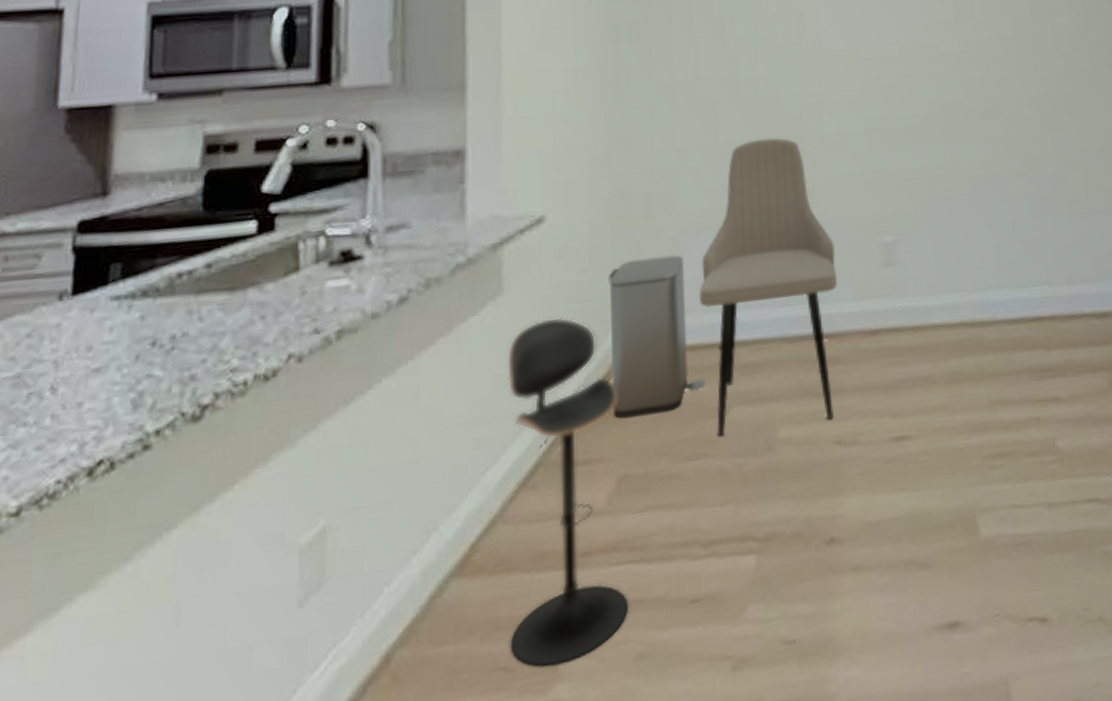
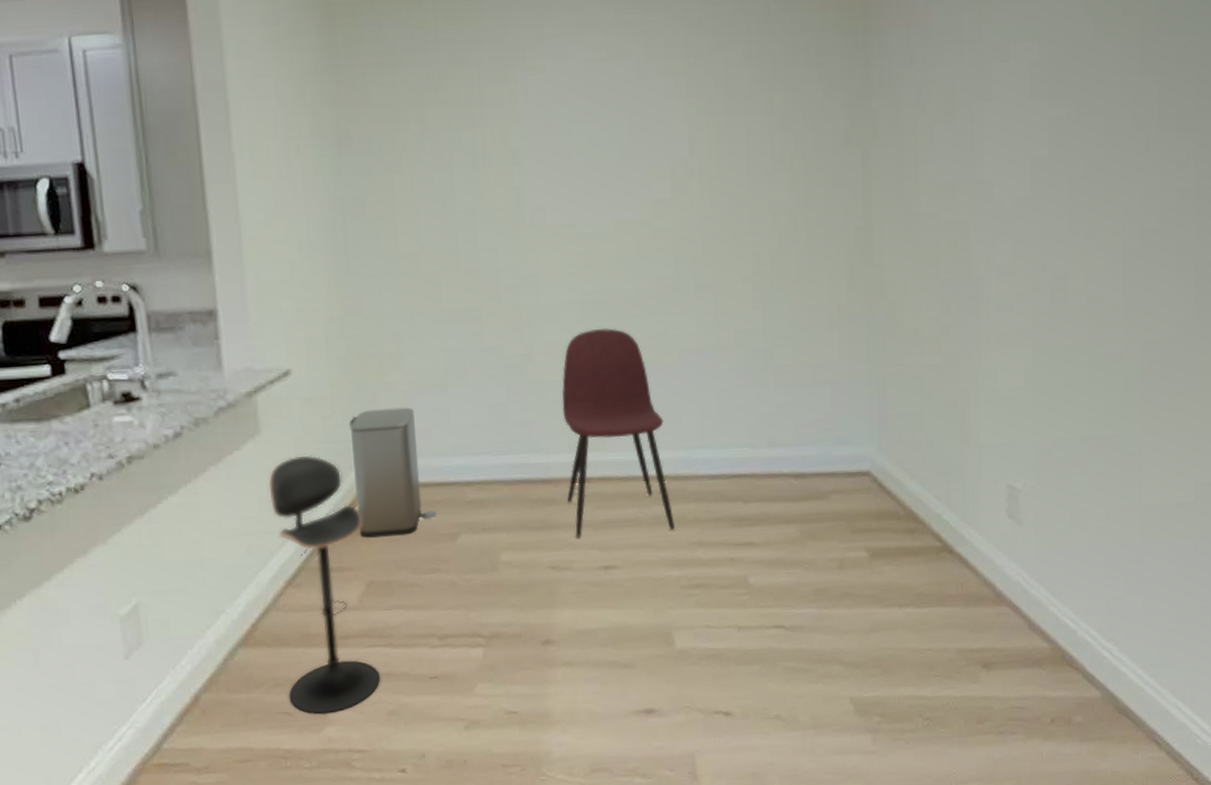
dining chair: present [698,137,838,437] -> none [428,306,553,556]
dining chair: none [847,157,973,404] -> present [561,328,675,538]

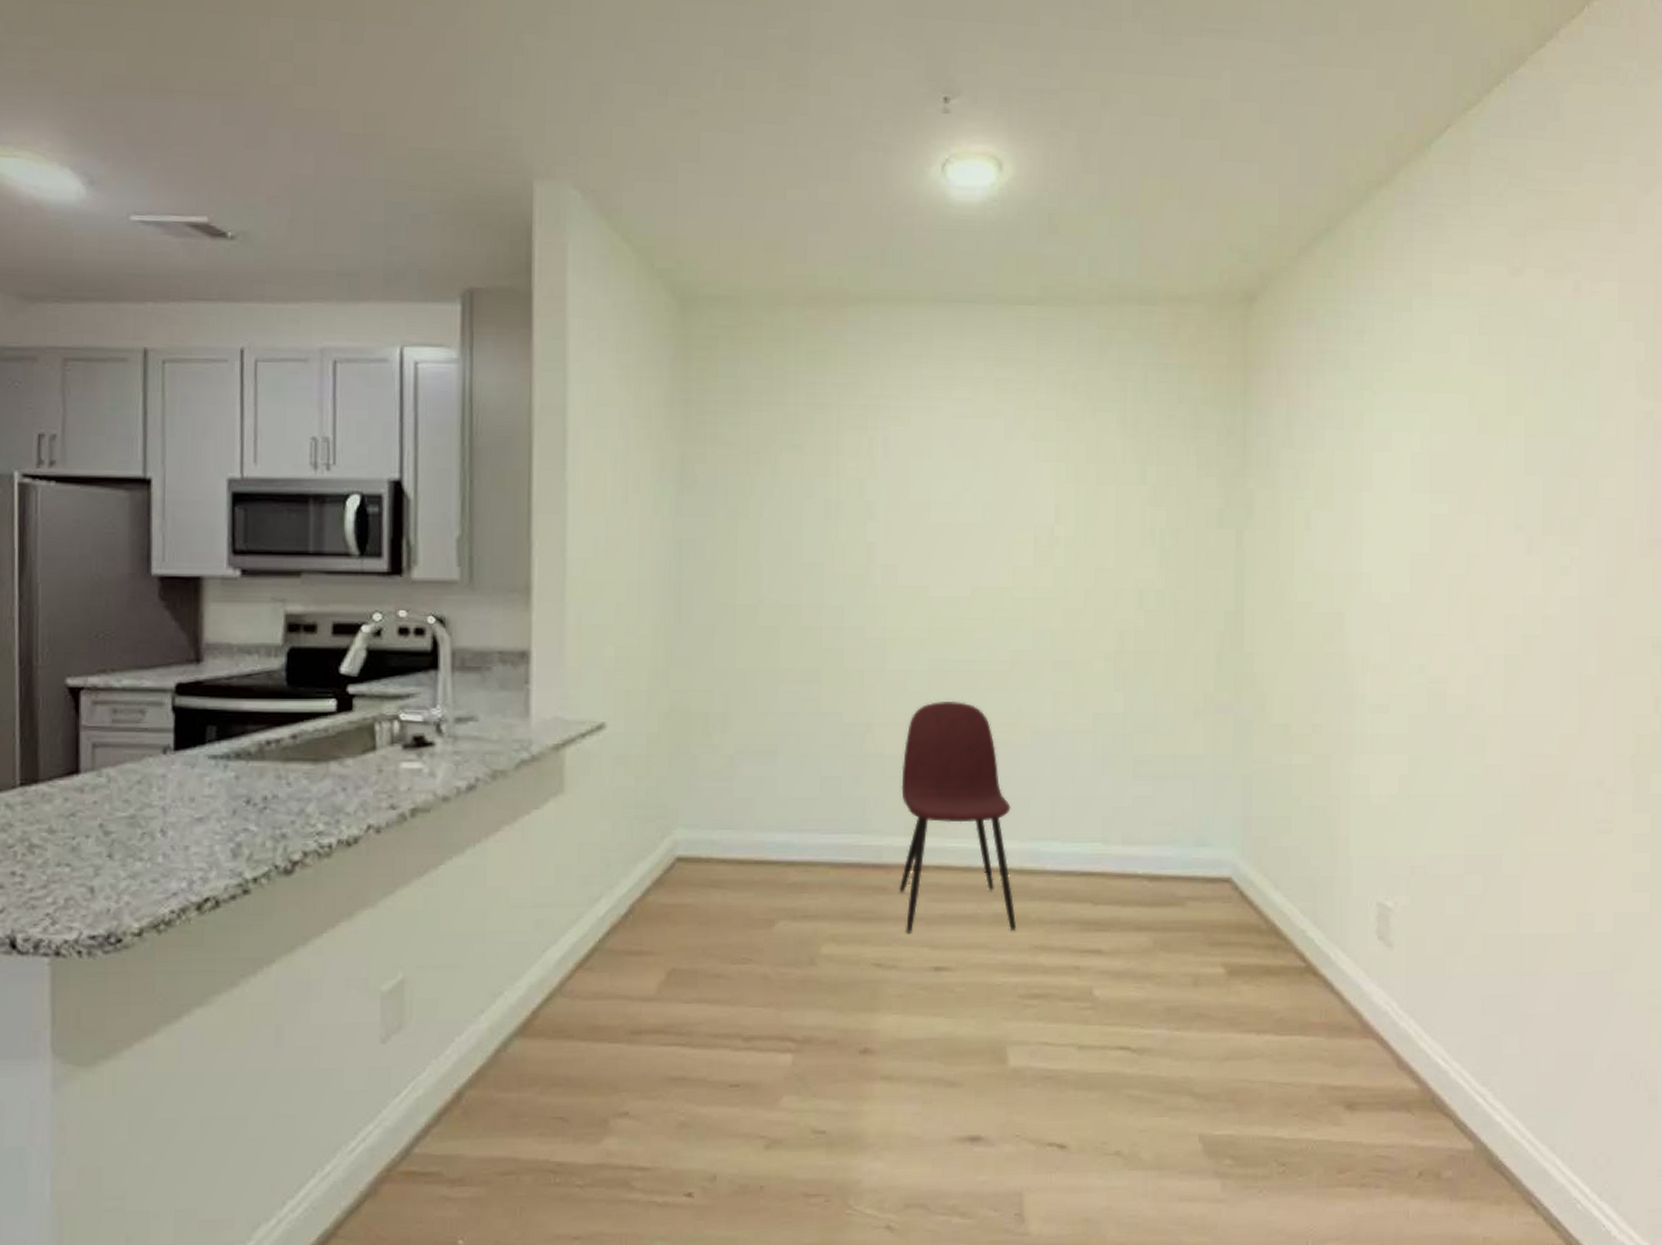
bar stool: present [268,455,381,715] -> none [566,820,674,1122]
pedal bin: present [349,407,437,538] -> none [664,773,754,919]

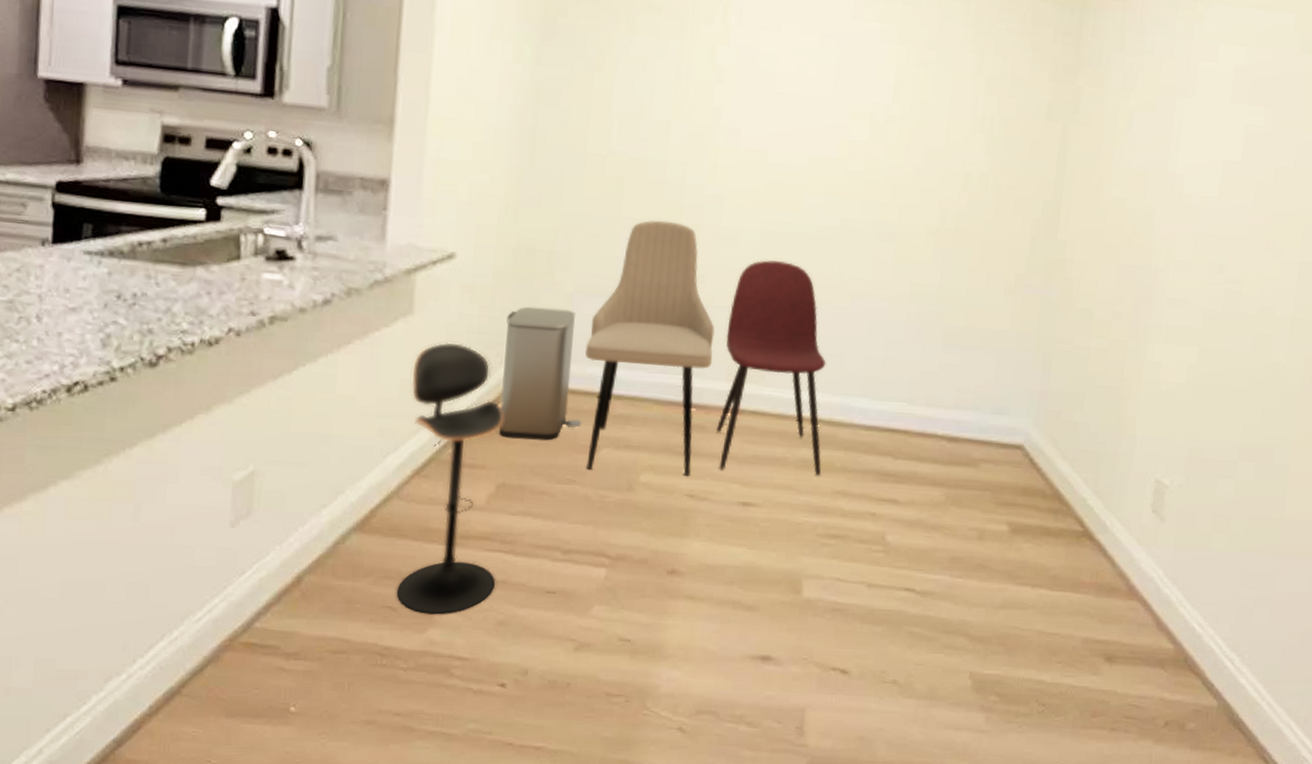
bar stool: none [566,820,674,1122] -> present [396,342,504,615]
pedal bin: none [664,773,754,919] -> present [498,306,582,441]
dining chair: none [751,669,889,945] -> present [585,220,715,476]

